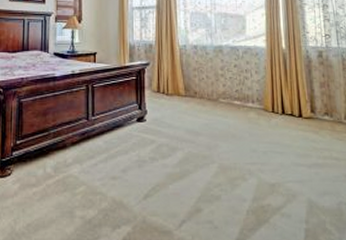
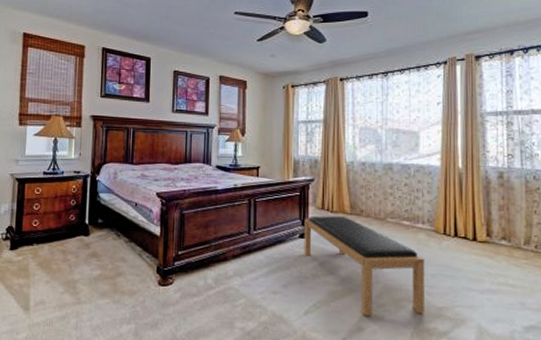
bench: none [141,99,258,197] -> present [304,216,425,317]

